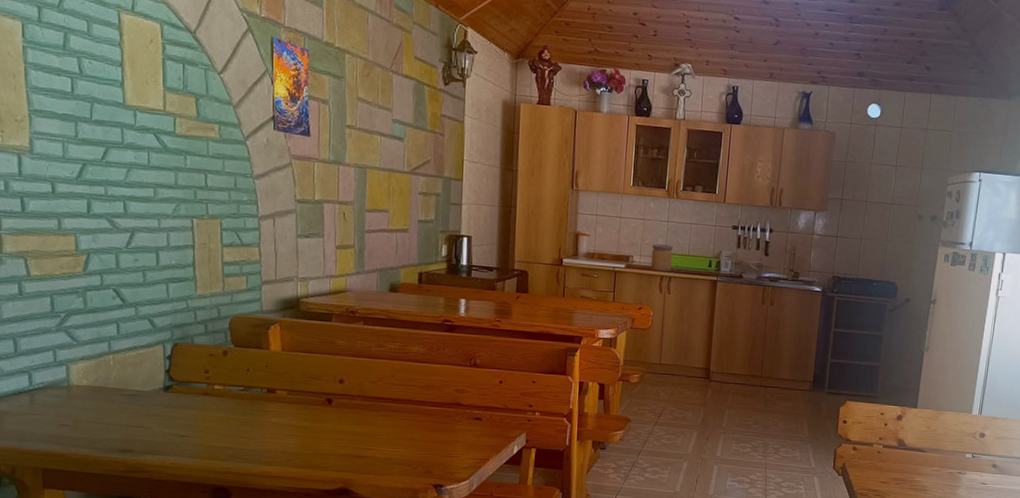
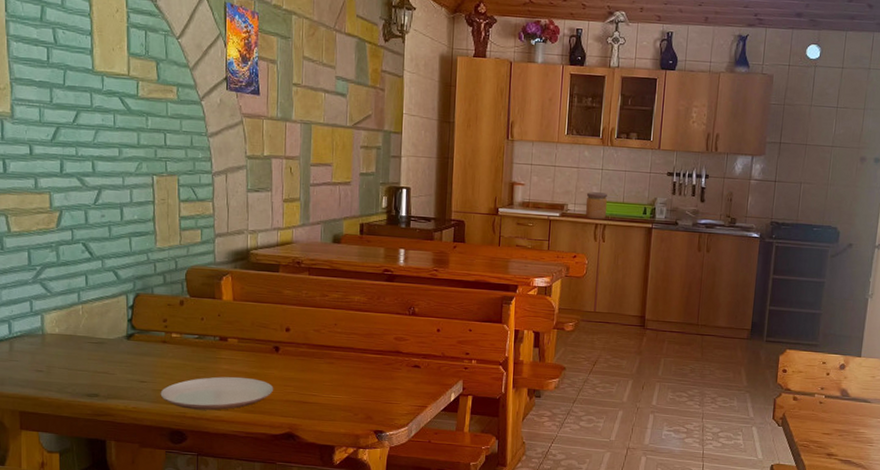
plate: none [202,430,327,466] -> present [160,376,274,411]

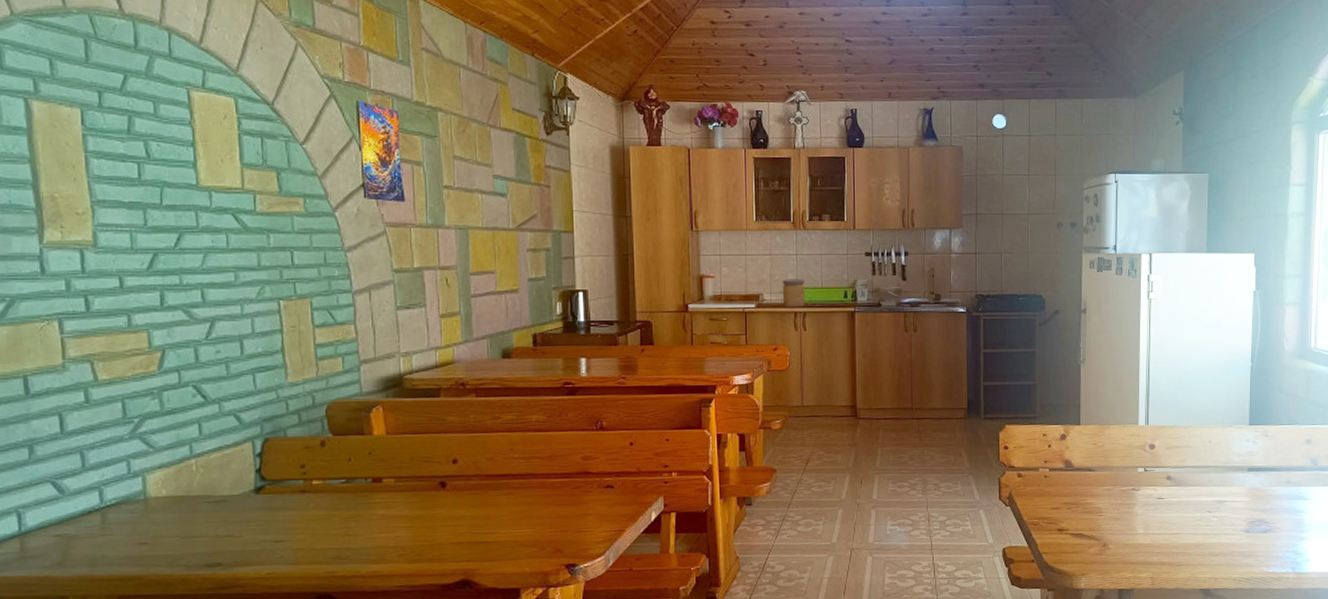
plate: present [160,376,274,411] -> none [301,522,443,567]

